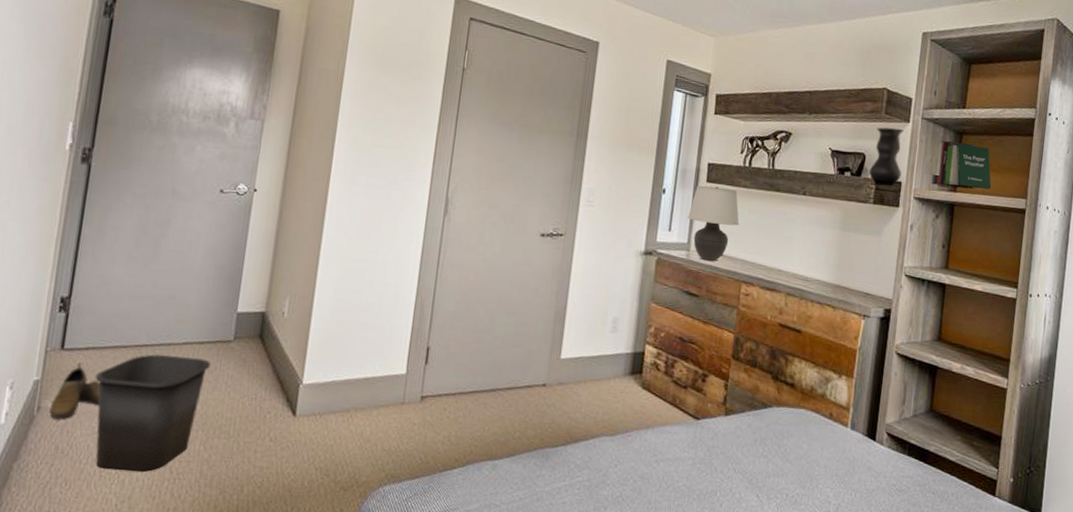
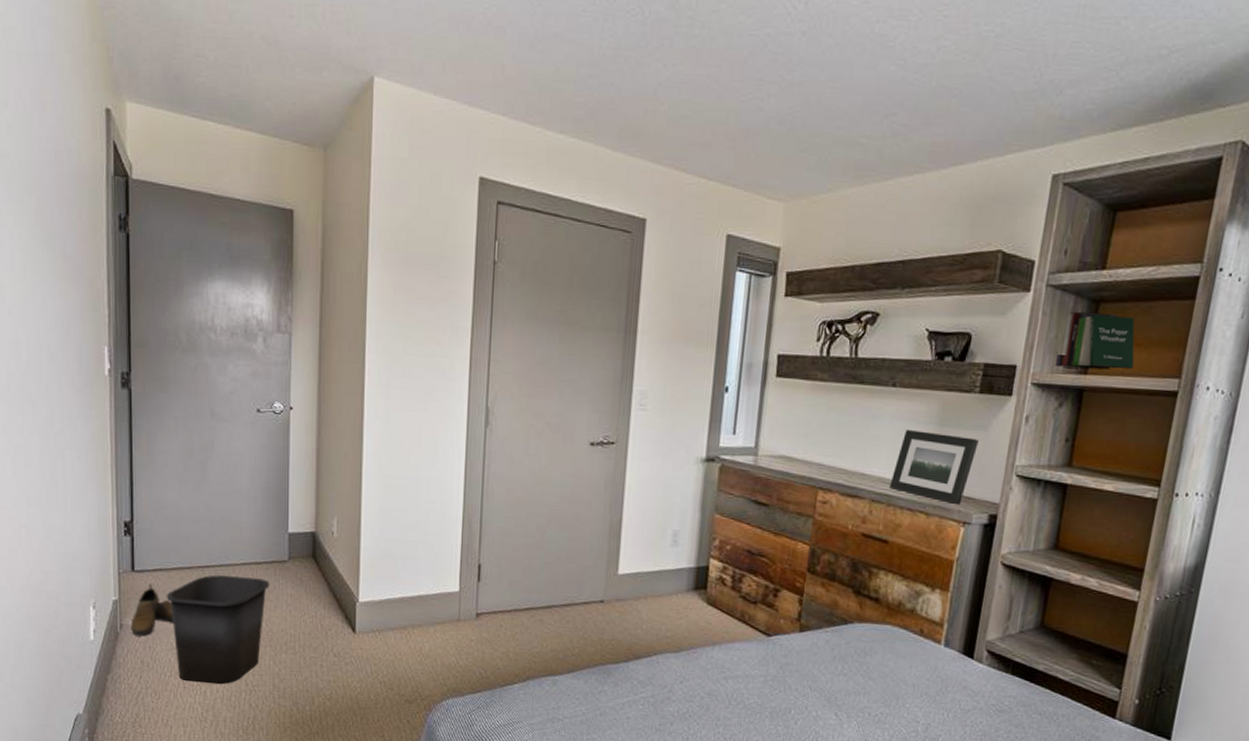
table lamp: present [687,185,739,262] -> none [754,381,815,467]
picture frame: none [802,233,874,299] -> present [889,430,979,504]
vase: present [869,127,904,187] -> none [976,299,1022,372]

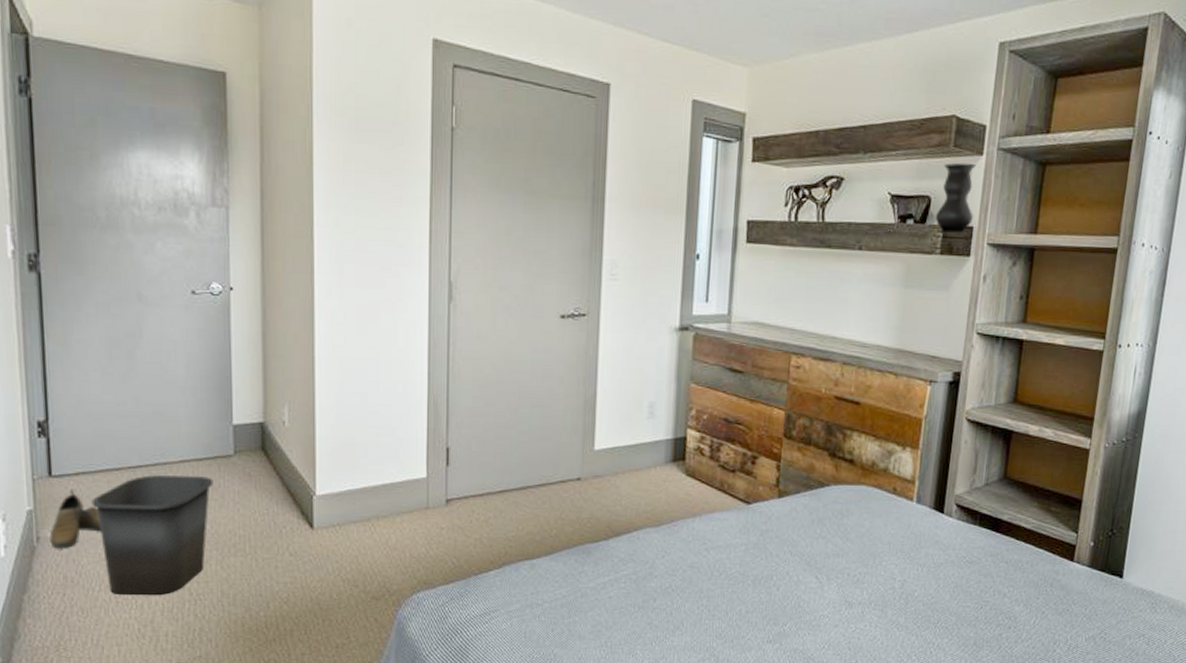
picture frame: present [889,430,979,504] -> none [859,292,941,363]
vase: none [976,299,1022,372] -> present [936,162,976,233]
books: present [1054,311,1135,370] -> none [1007,174,1079,229]

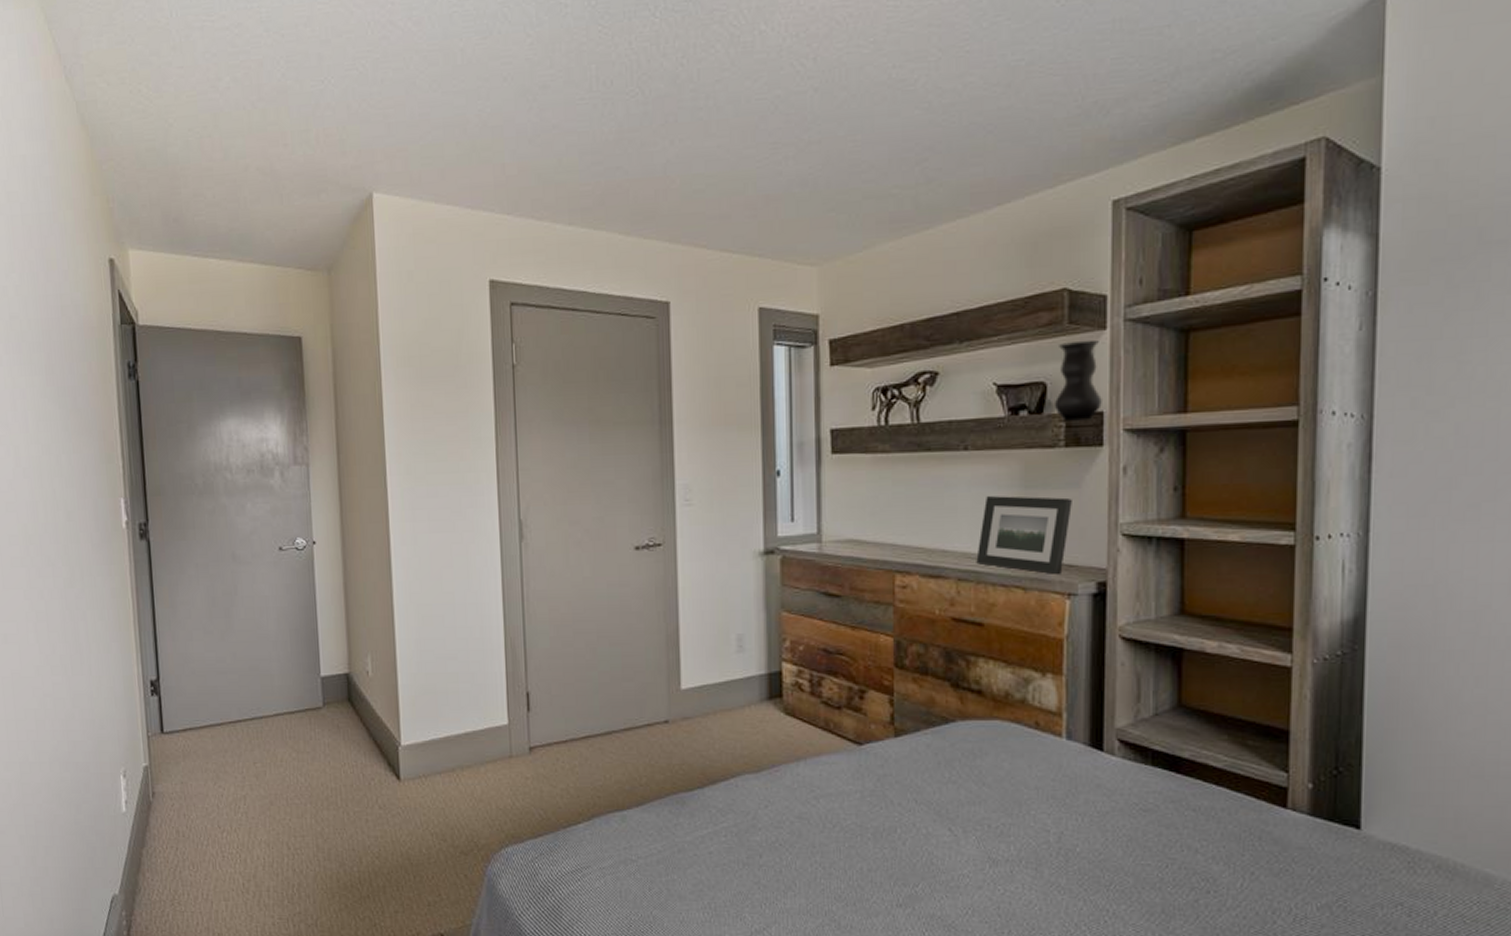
shoe: present [49,489,102,549] -> none [163,744,208,804]
waste bin: present [91,475,214,596] -> none [198,729,306,850]
picture frame: none [859,292,941,363] -> present [976,496,1072,574]

